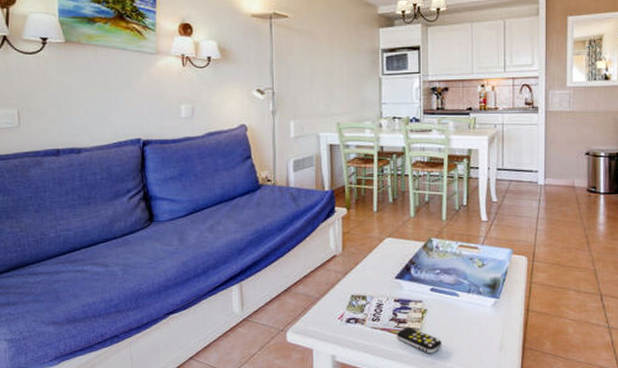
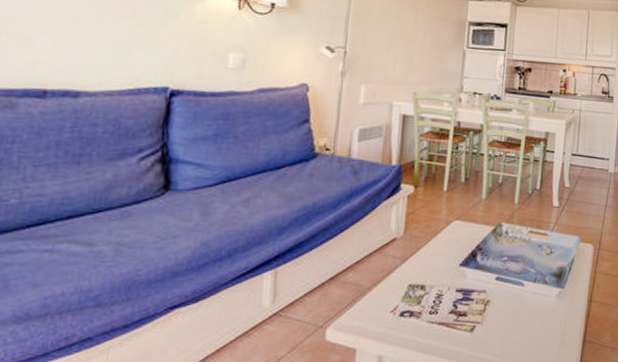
remote control: present [396,327,441,354] -> none [454,320,502,350]

